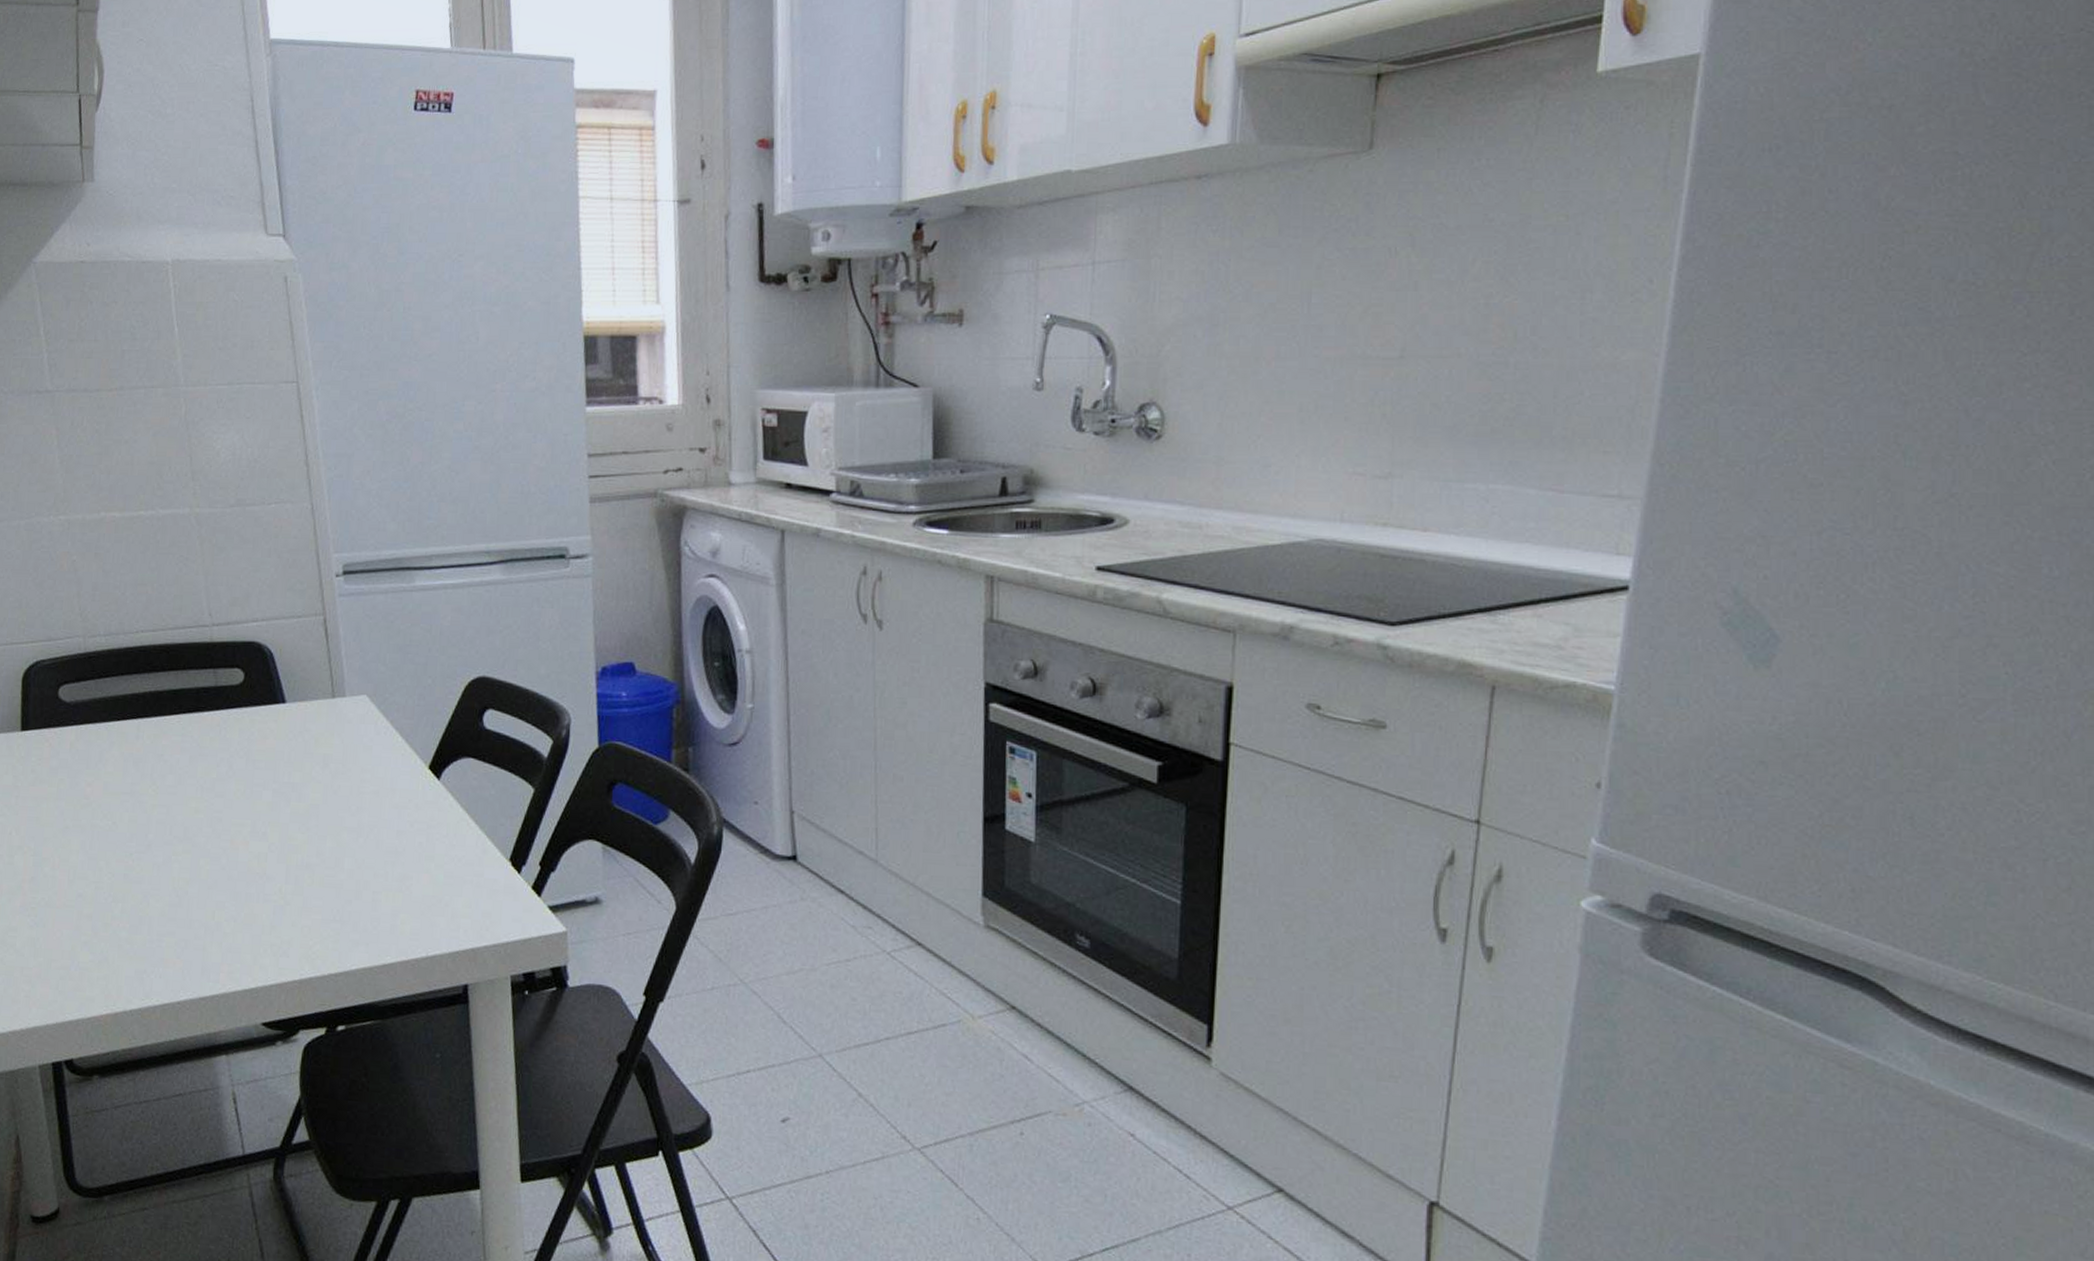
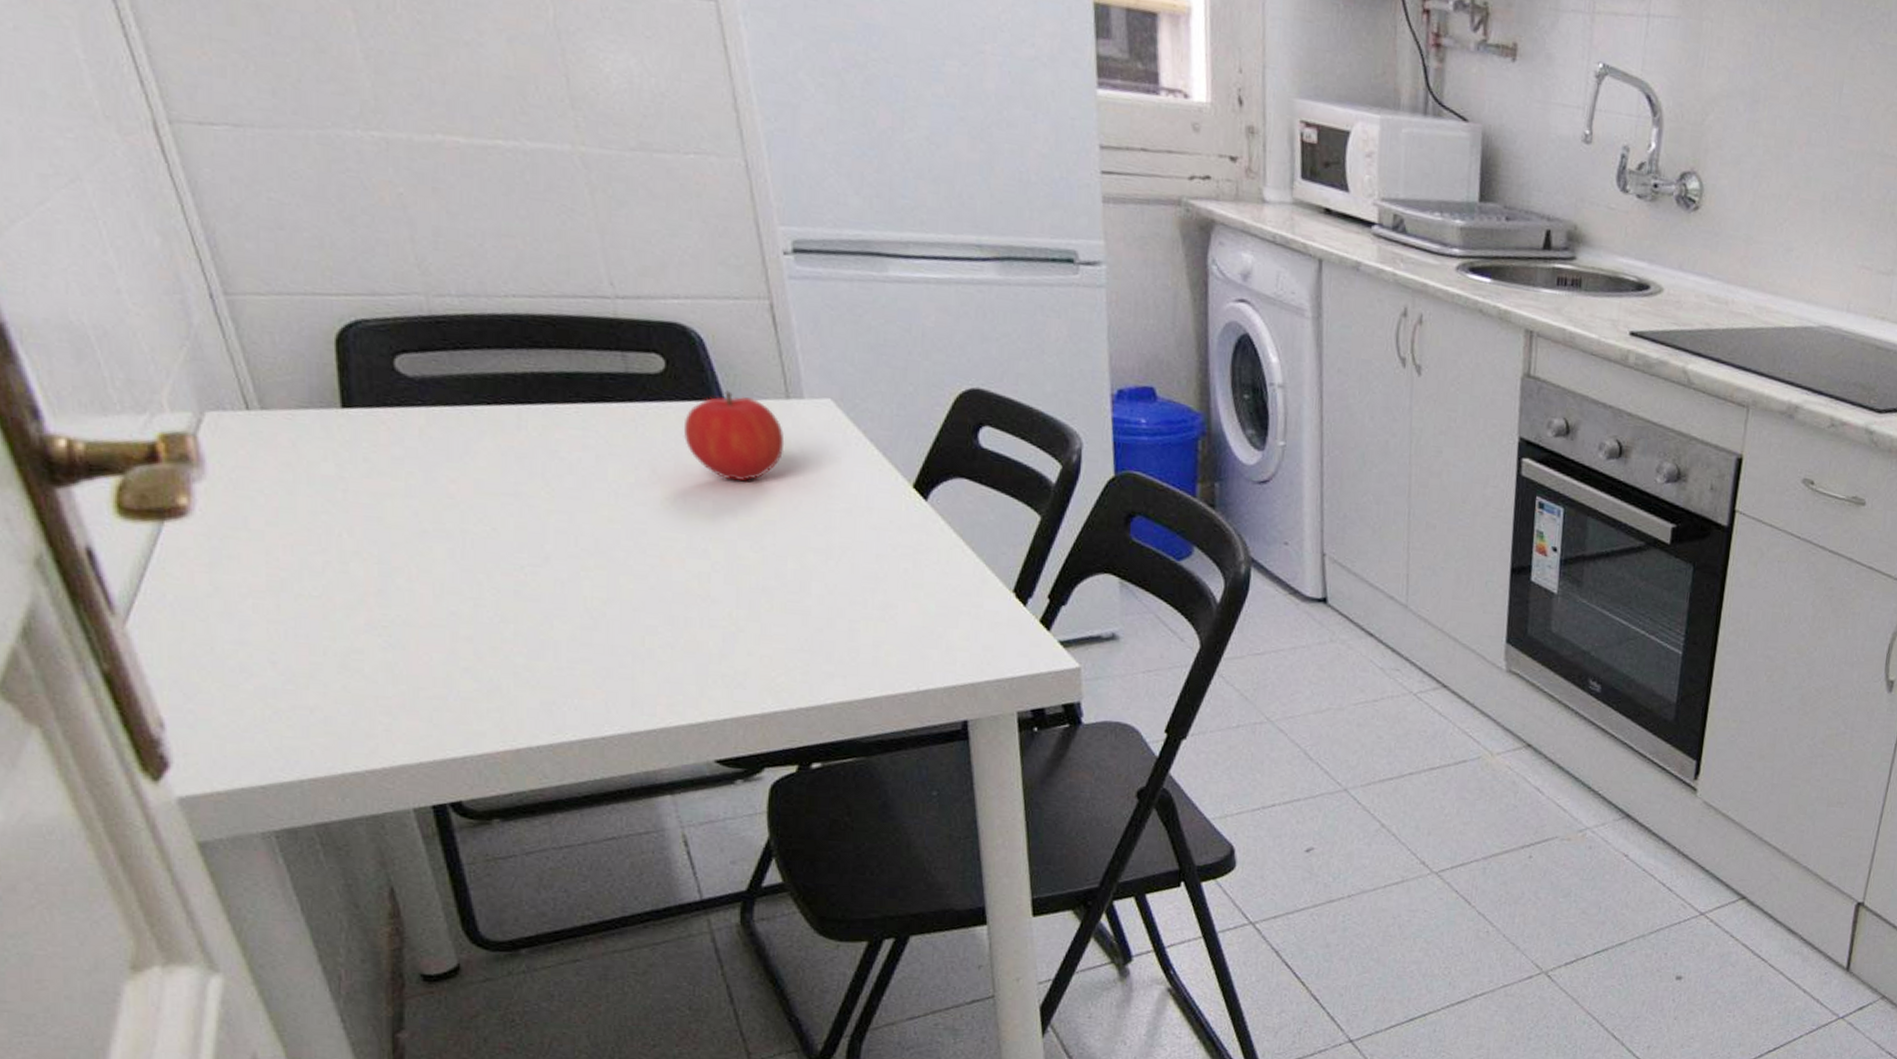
fruit: none [254,695,330,772] -> present [683,391,785,482]

